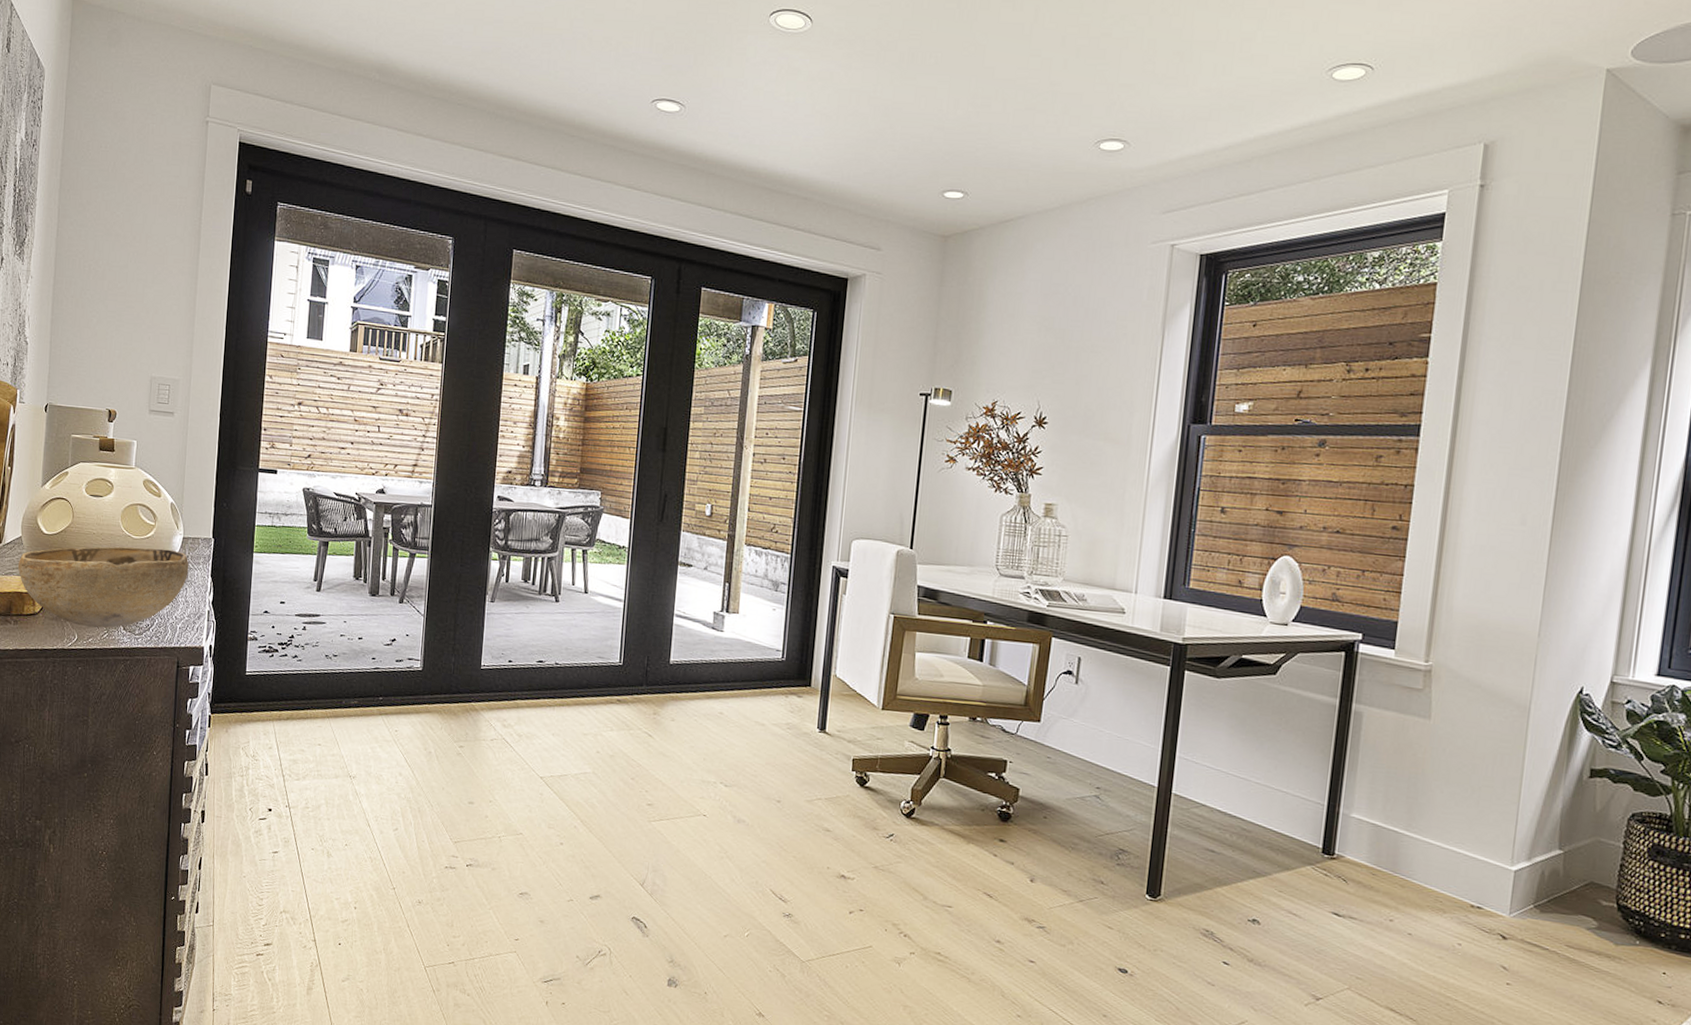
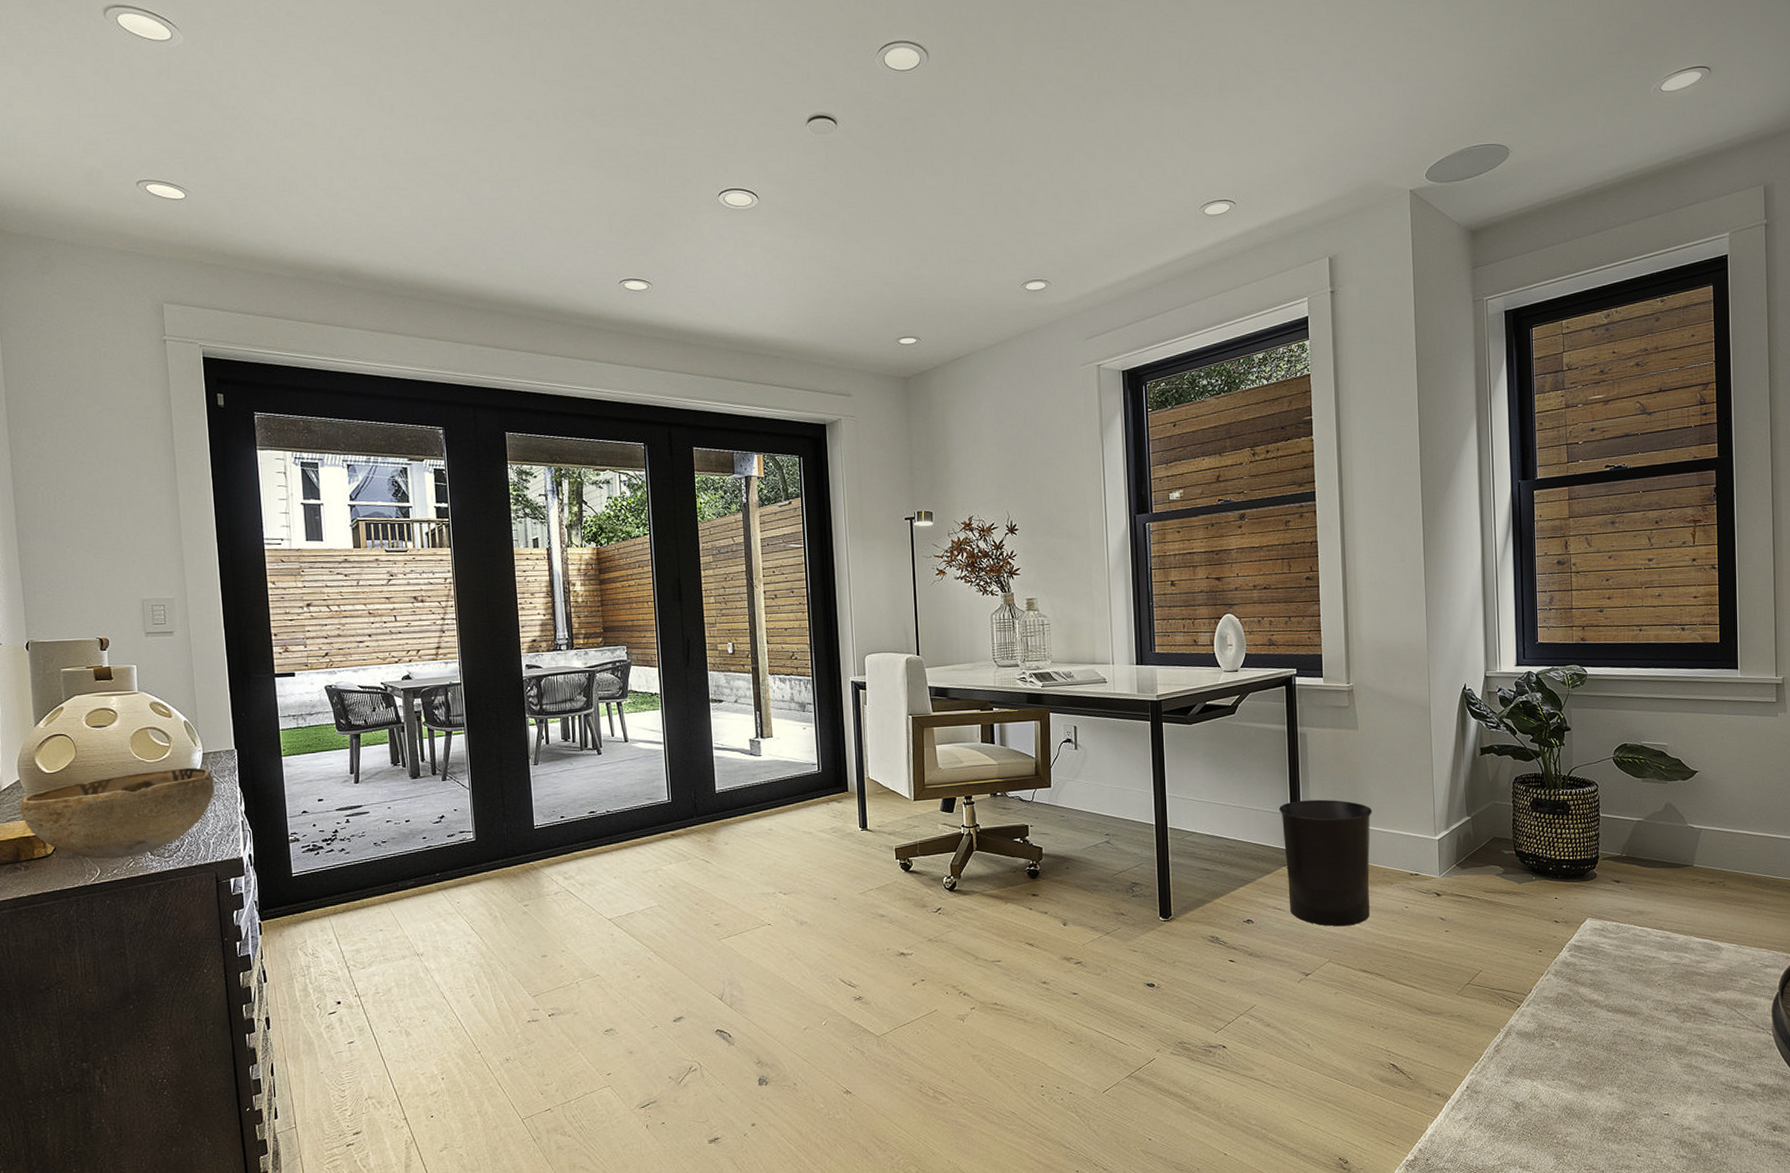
waste bin: none [1308,790,1434,952] -> present [1279,799,1373,927]

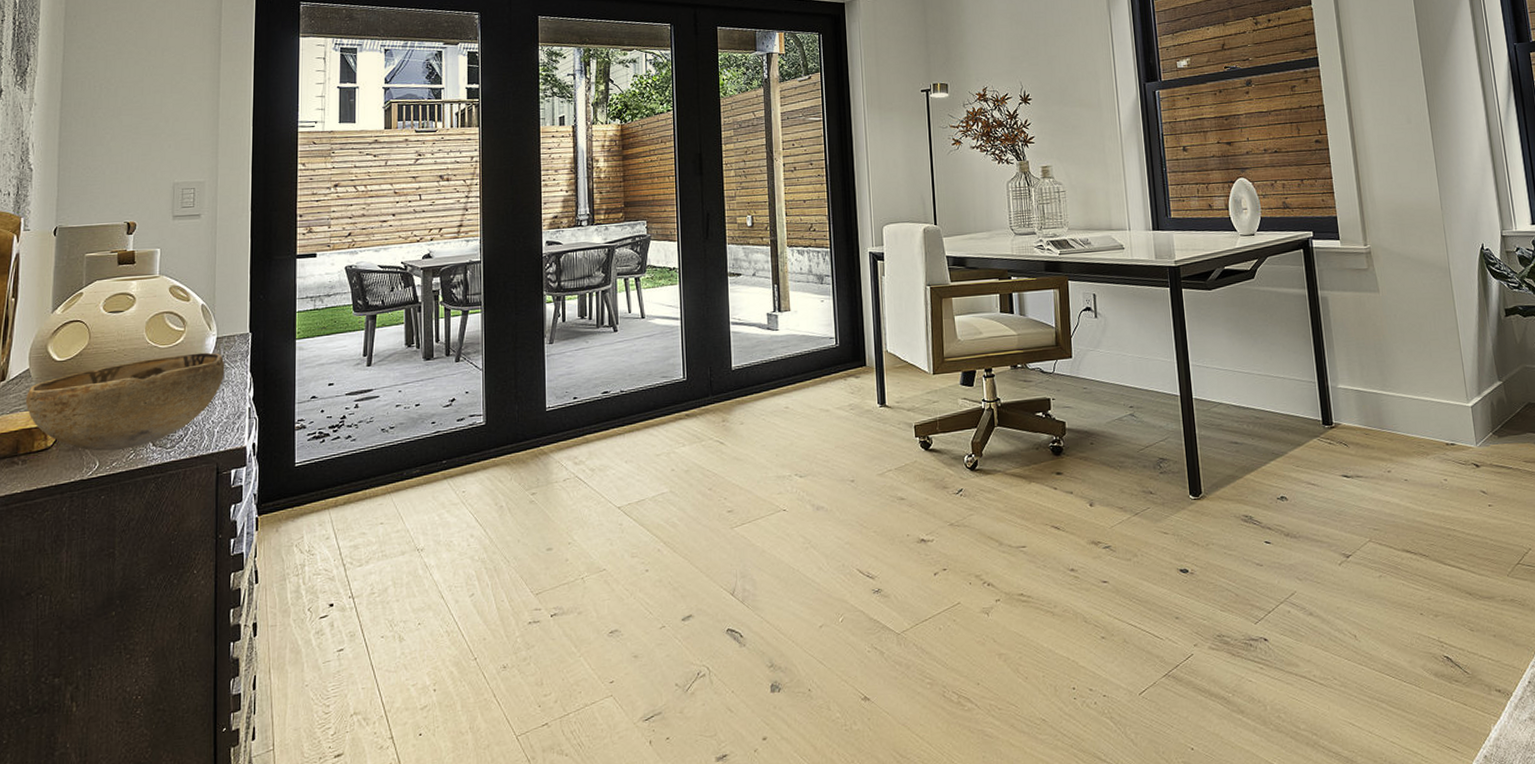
waste bin: present [1279,799,1373,927] -> none [1305,365,1408,503]

